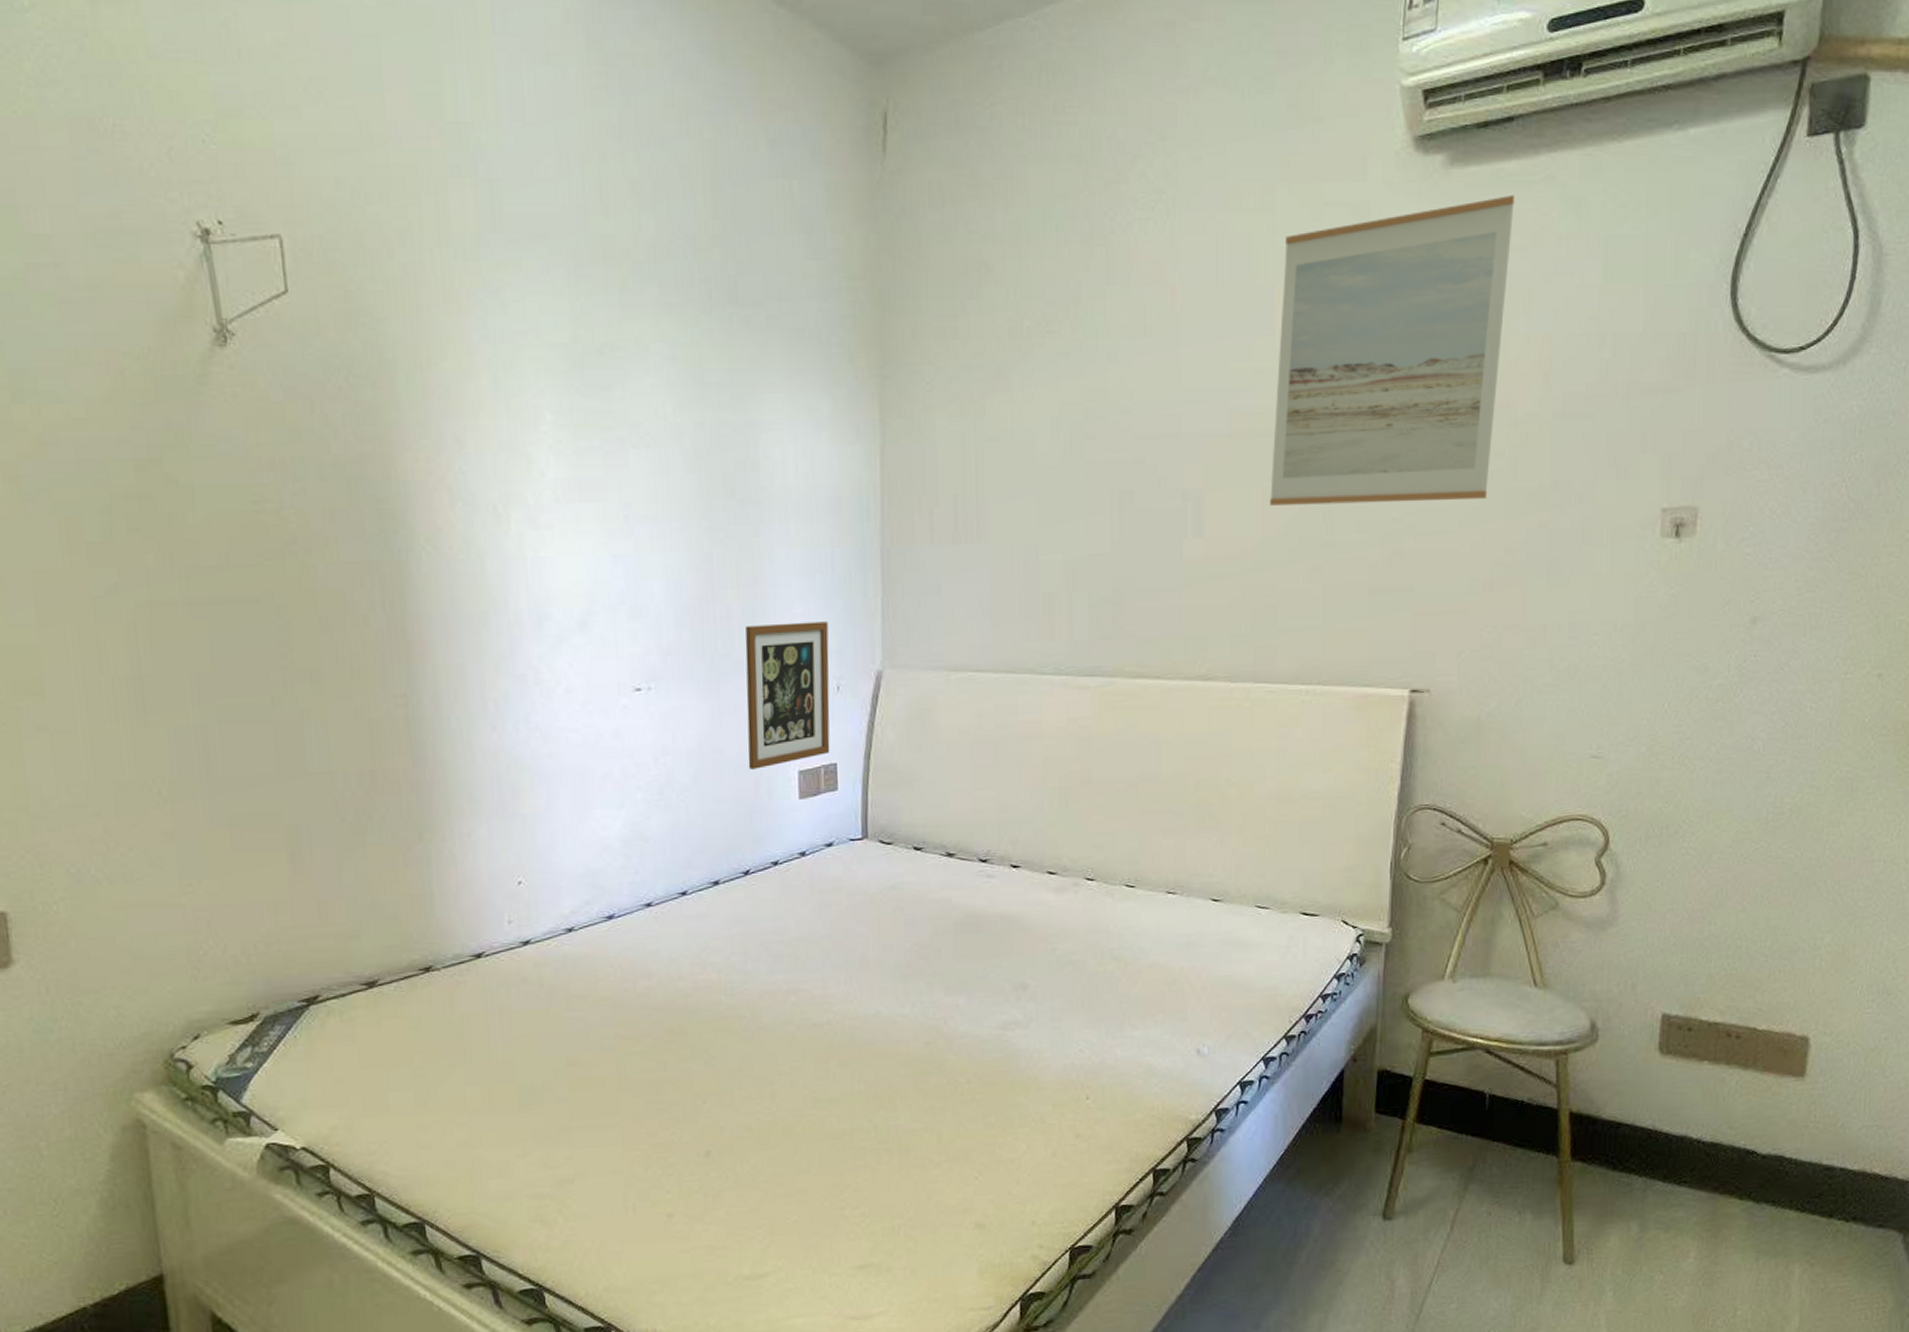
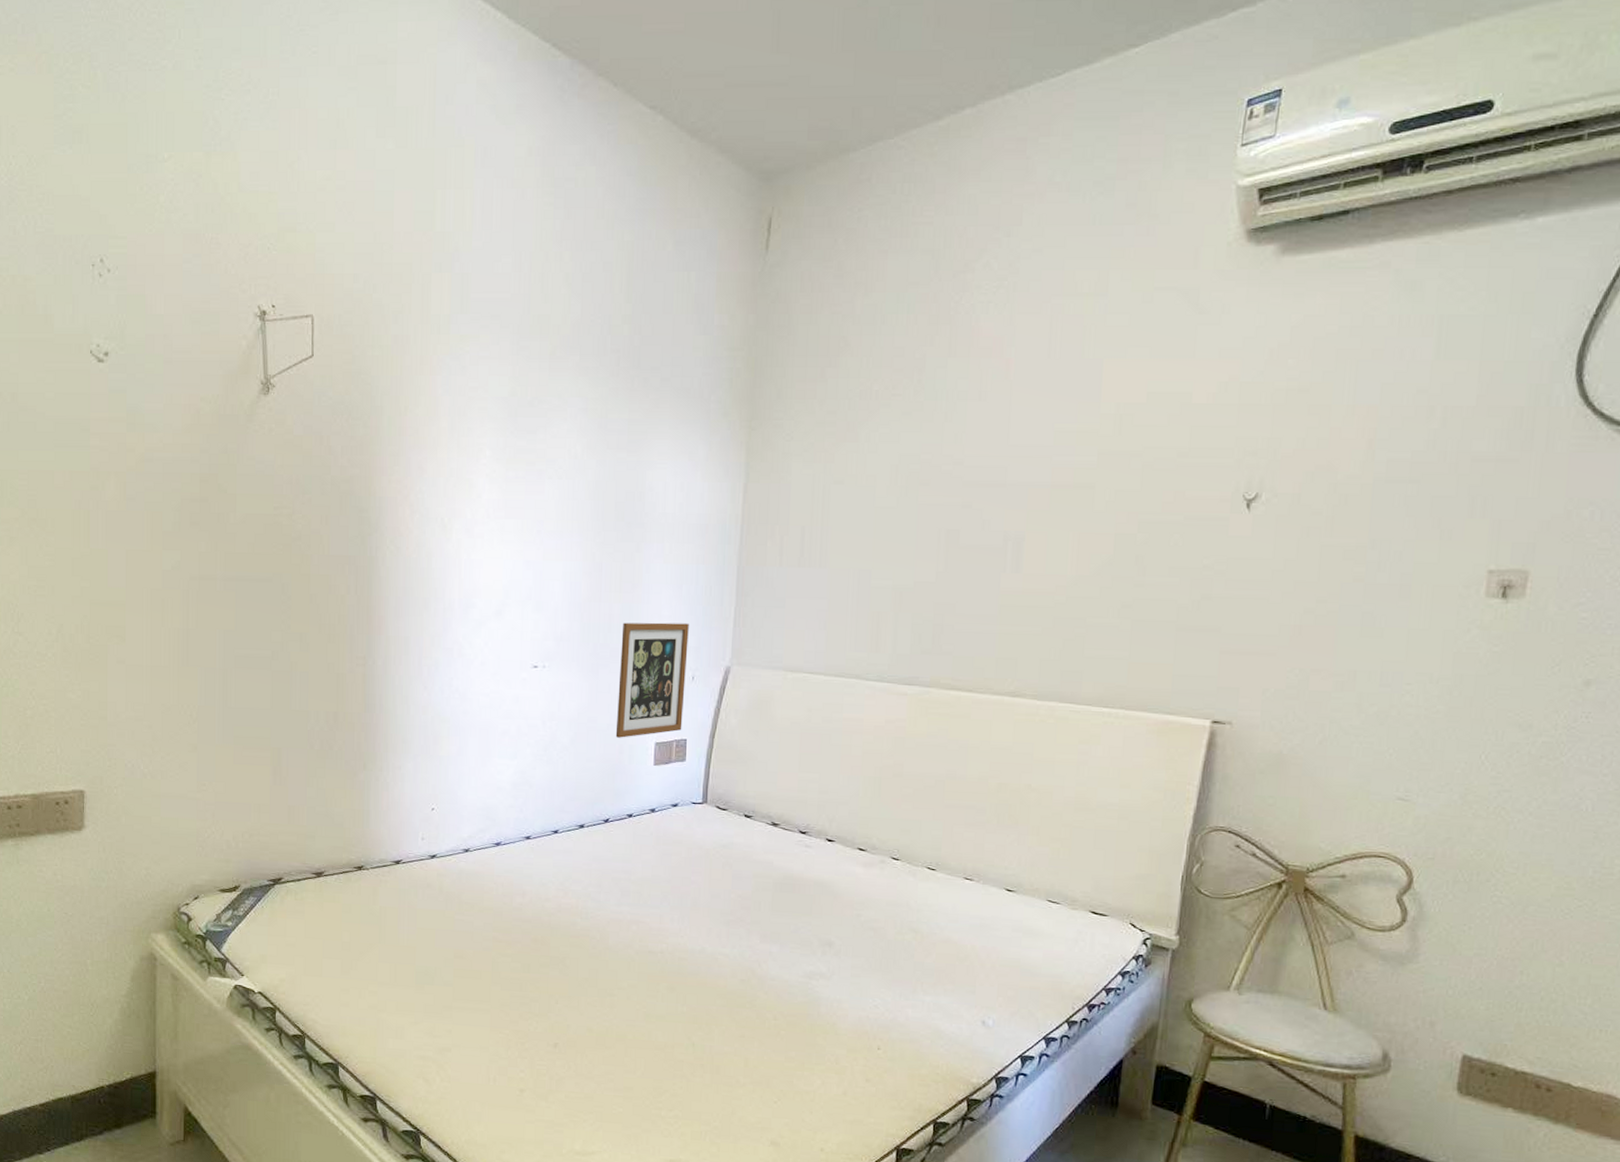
wall art: present [1269,196,1515,506] -> none [1084,280,1346,552]

